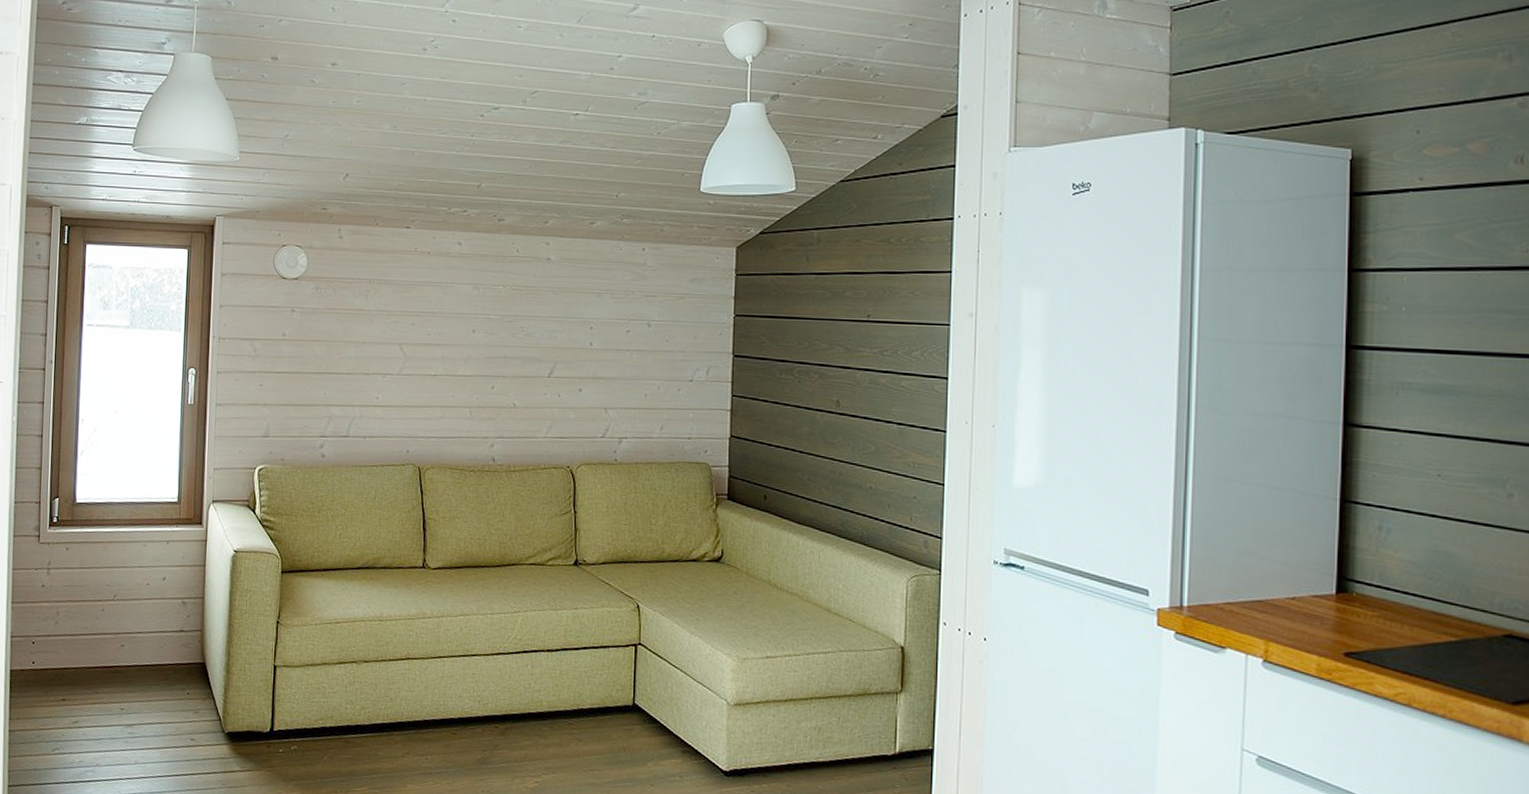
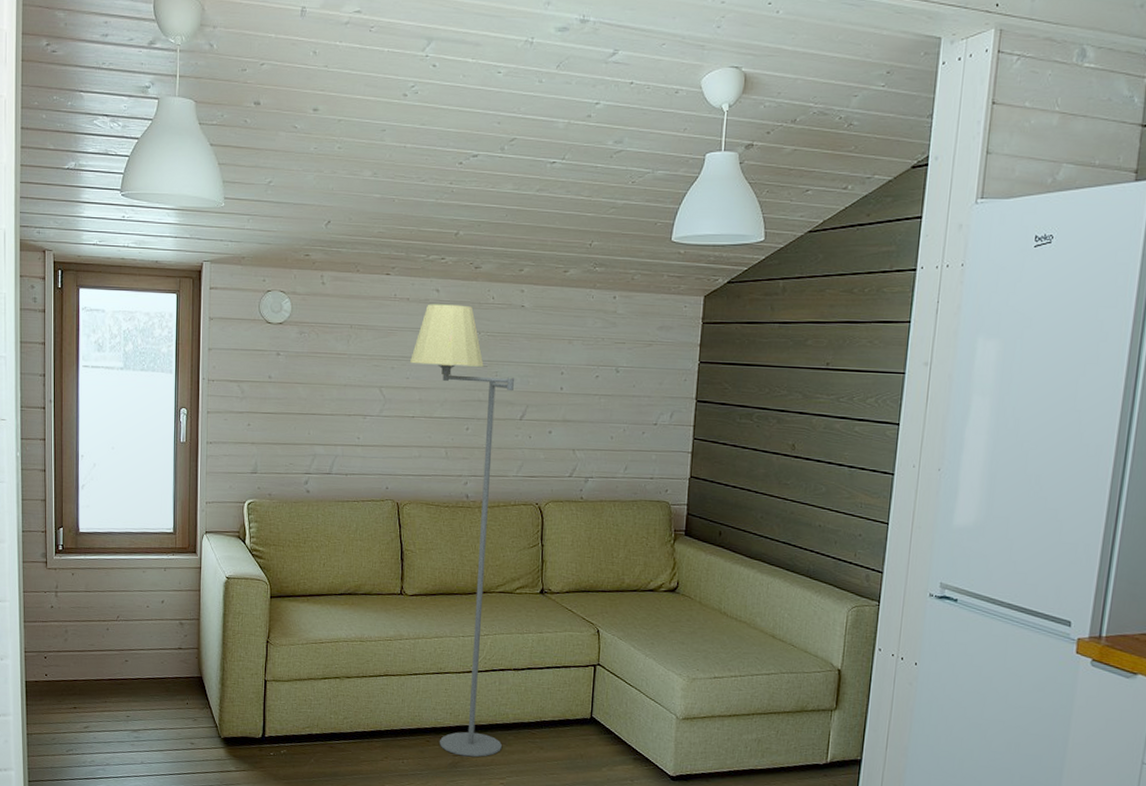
floor lamp: none [432,257,541,752] -> present [410,304,514,757]

